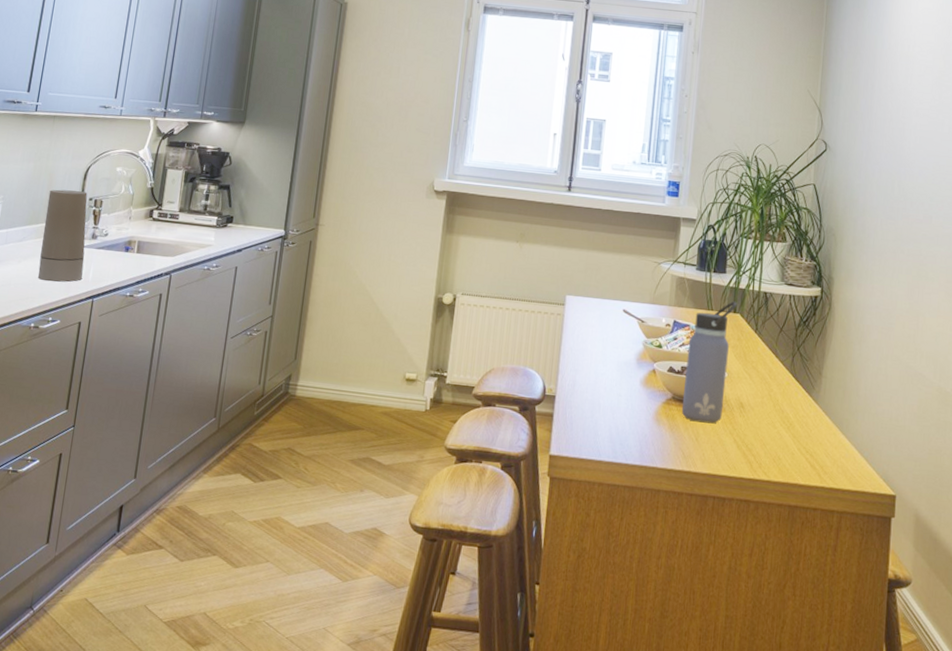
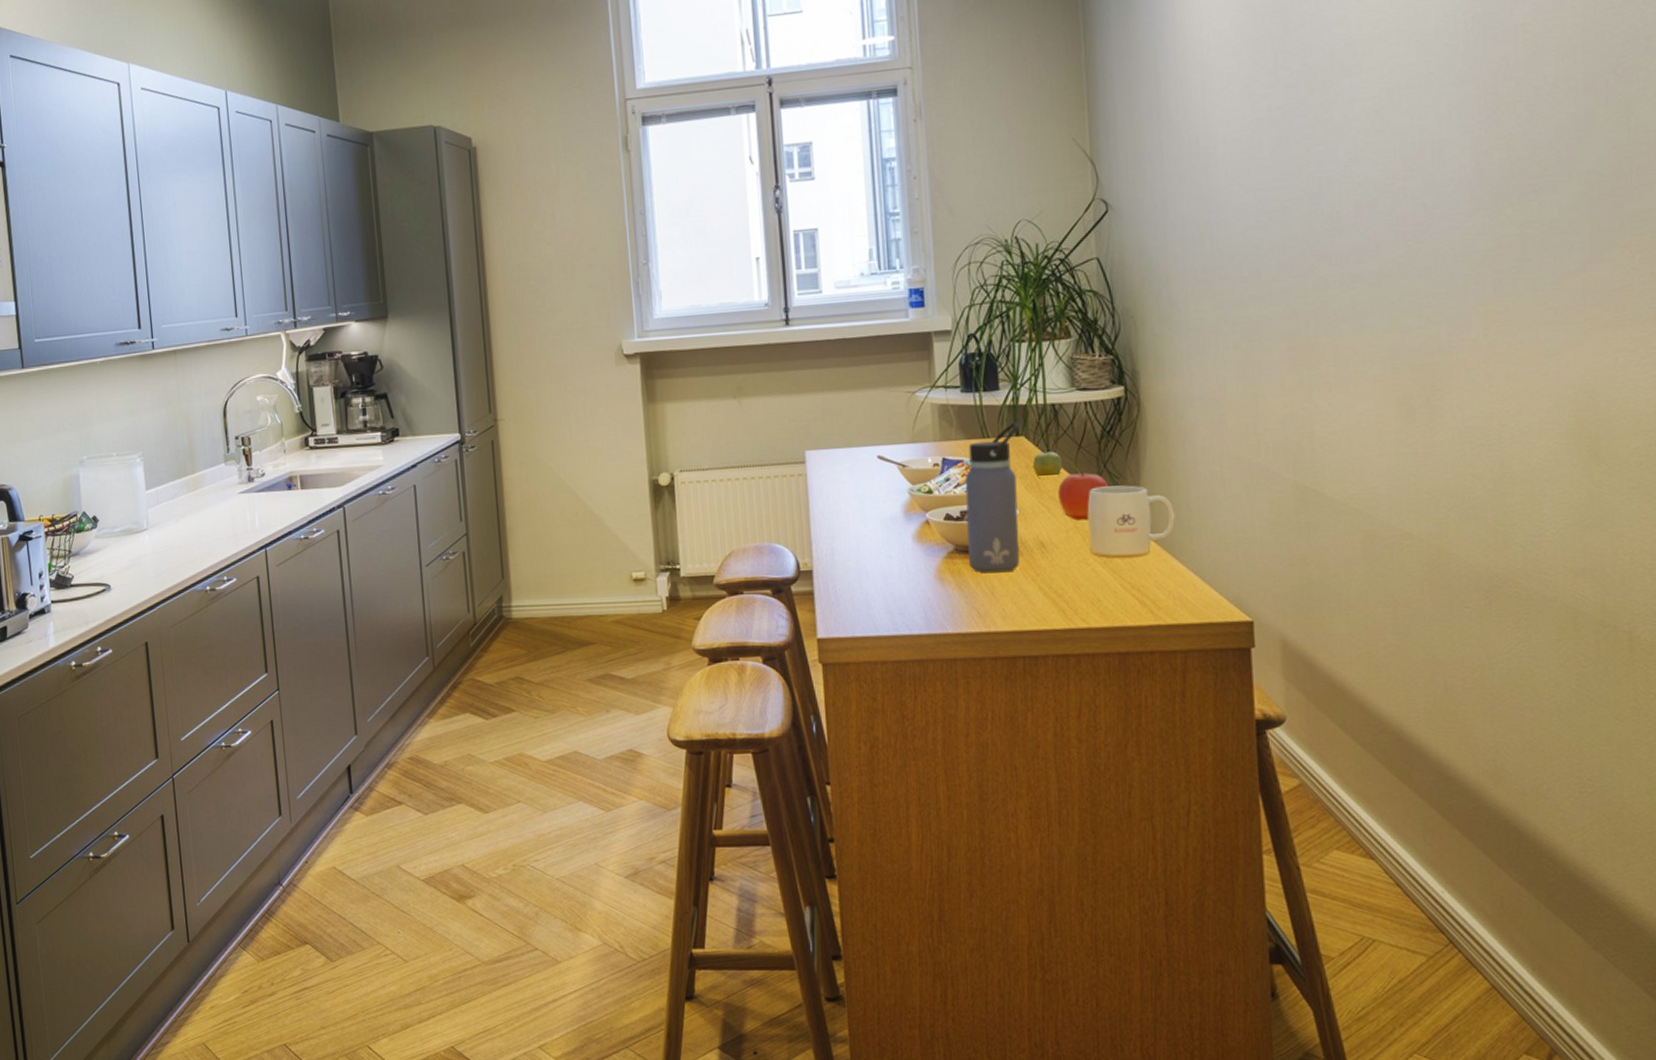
canister: present [38,189,88,282] -> none [190,431,248,538]
fruit: none [743,327,767,352] -> present [1033,449,1063,479]
fruit: none [759,350,800,391] -> present [1058,472,1109,521]
mug: none [777,365,847,429] -> present [1087,485,1175,559]

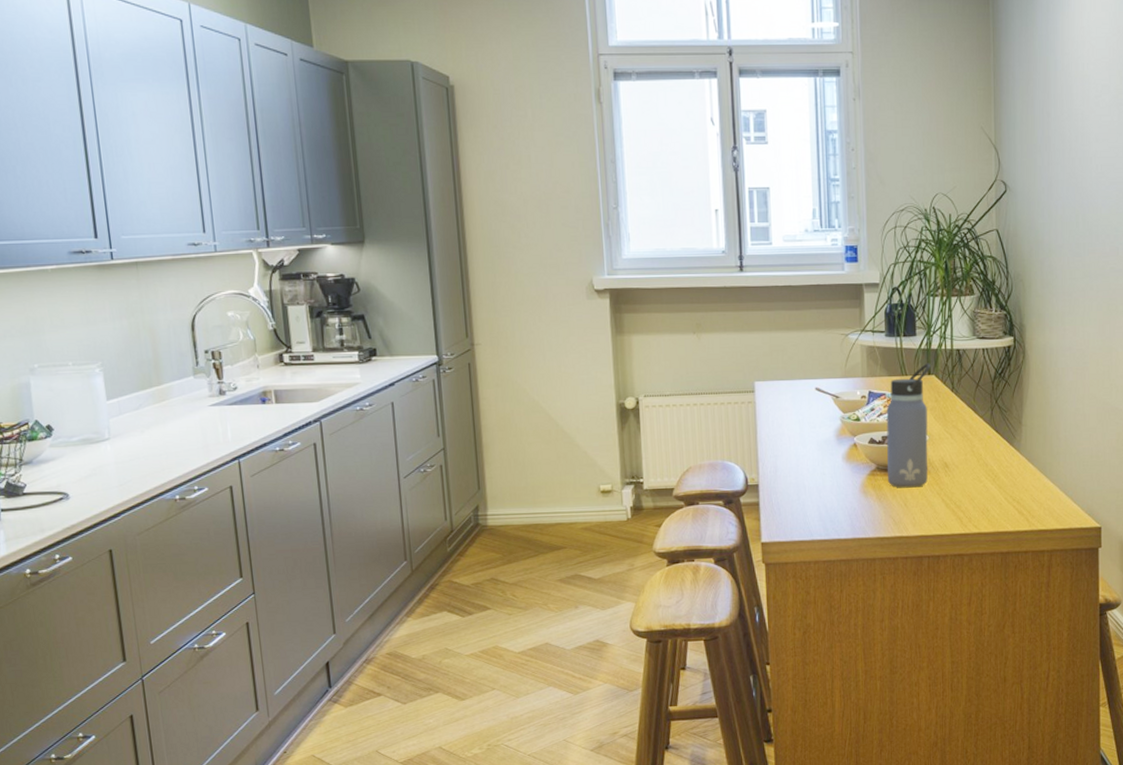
fruit: present [1033,449,1063,479] -> none [941,386,964,411]
fruit: present [1058,472,1109,521] -> none [960,406,999,446]
mug: present [1087,485,1175,559] -> none [981,418,1048,478]

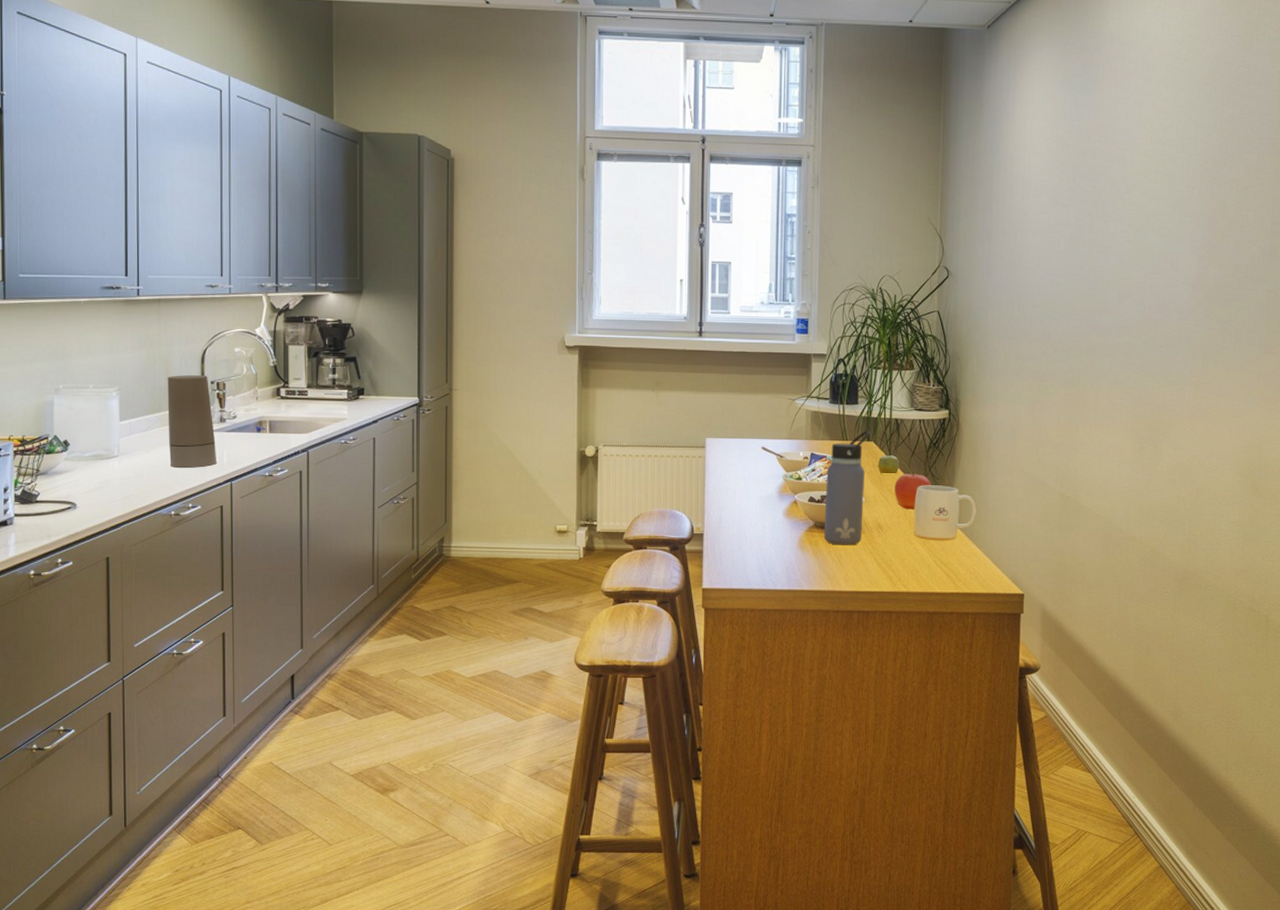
canister: none [155,344,220,449] -> present [167,375,216,469]
fruit: none [941,386,964,411] -> present [878,453,900,476]
fruit: none [960,406,999,446] -> present [894,472,932,510]
mug: none [981,418,1048,478] -> present [913,485,977,541]

